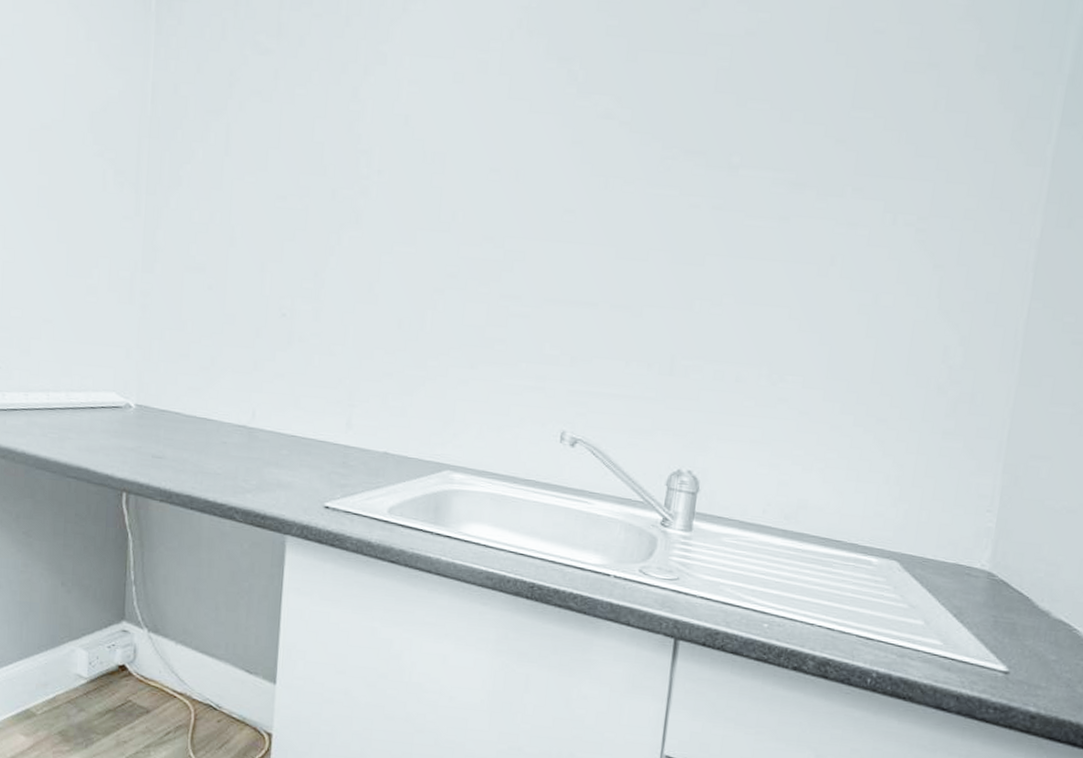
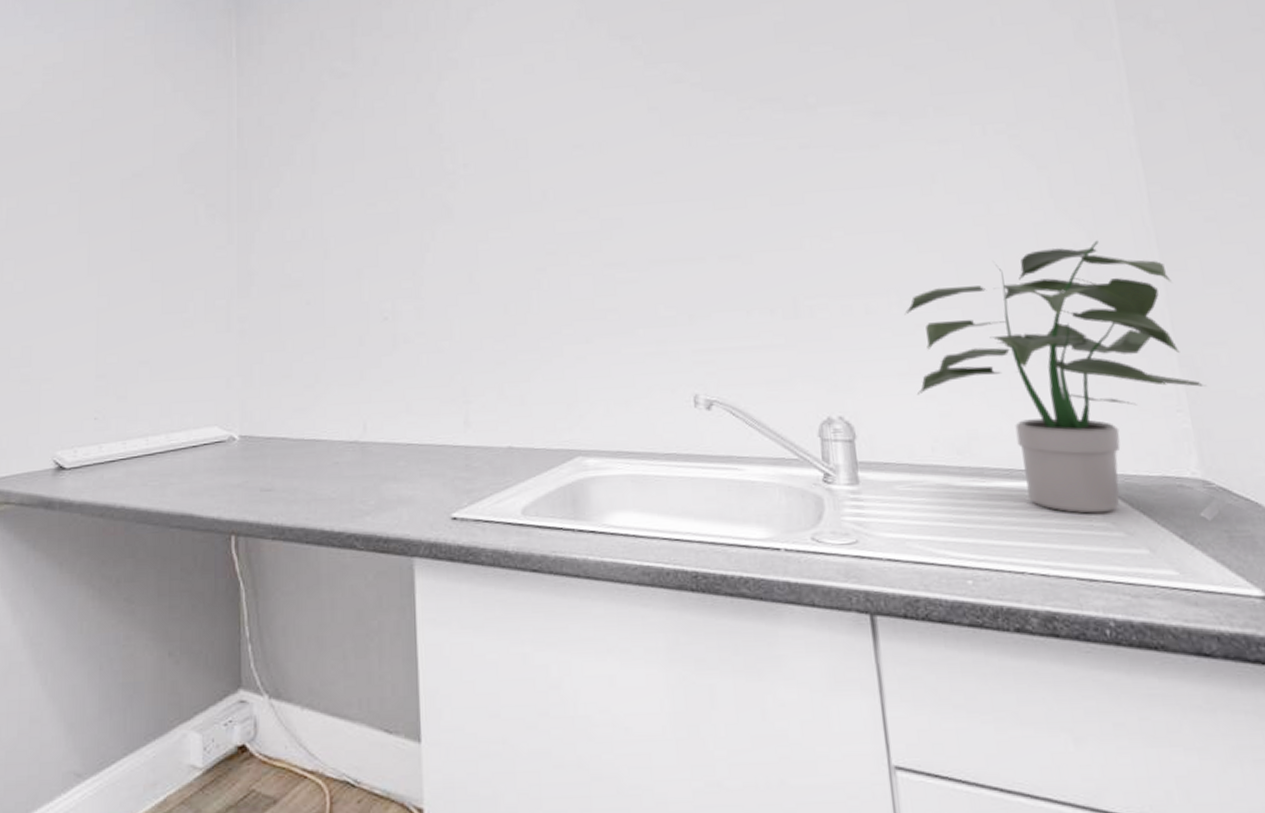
potted plant: none [762,346,1022,587] -> present [904,240,1207,514]

